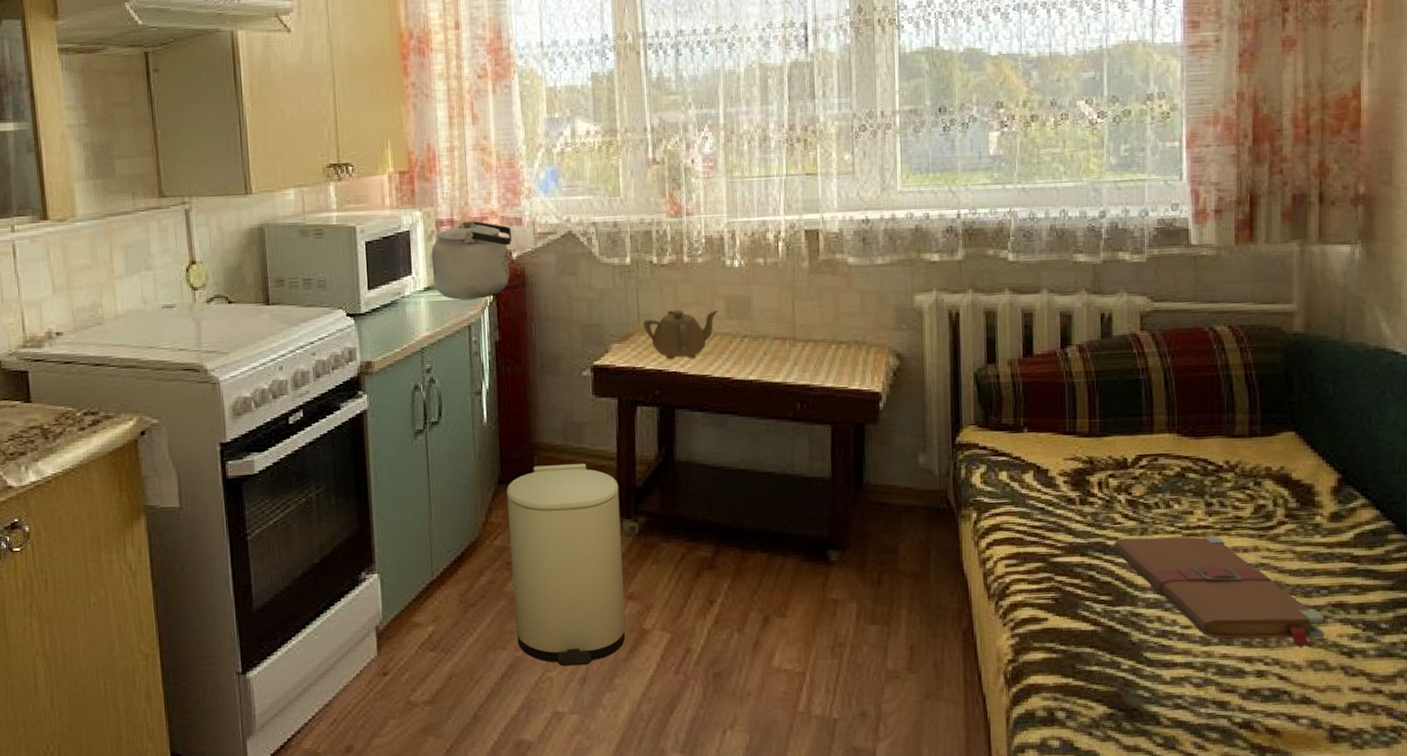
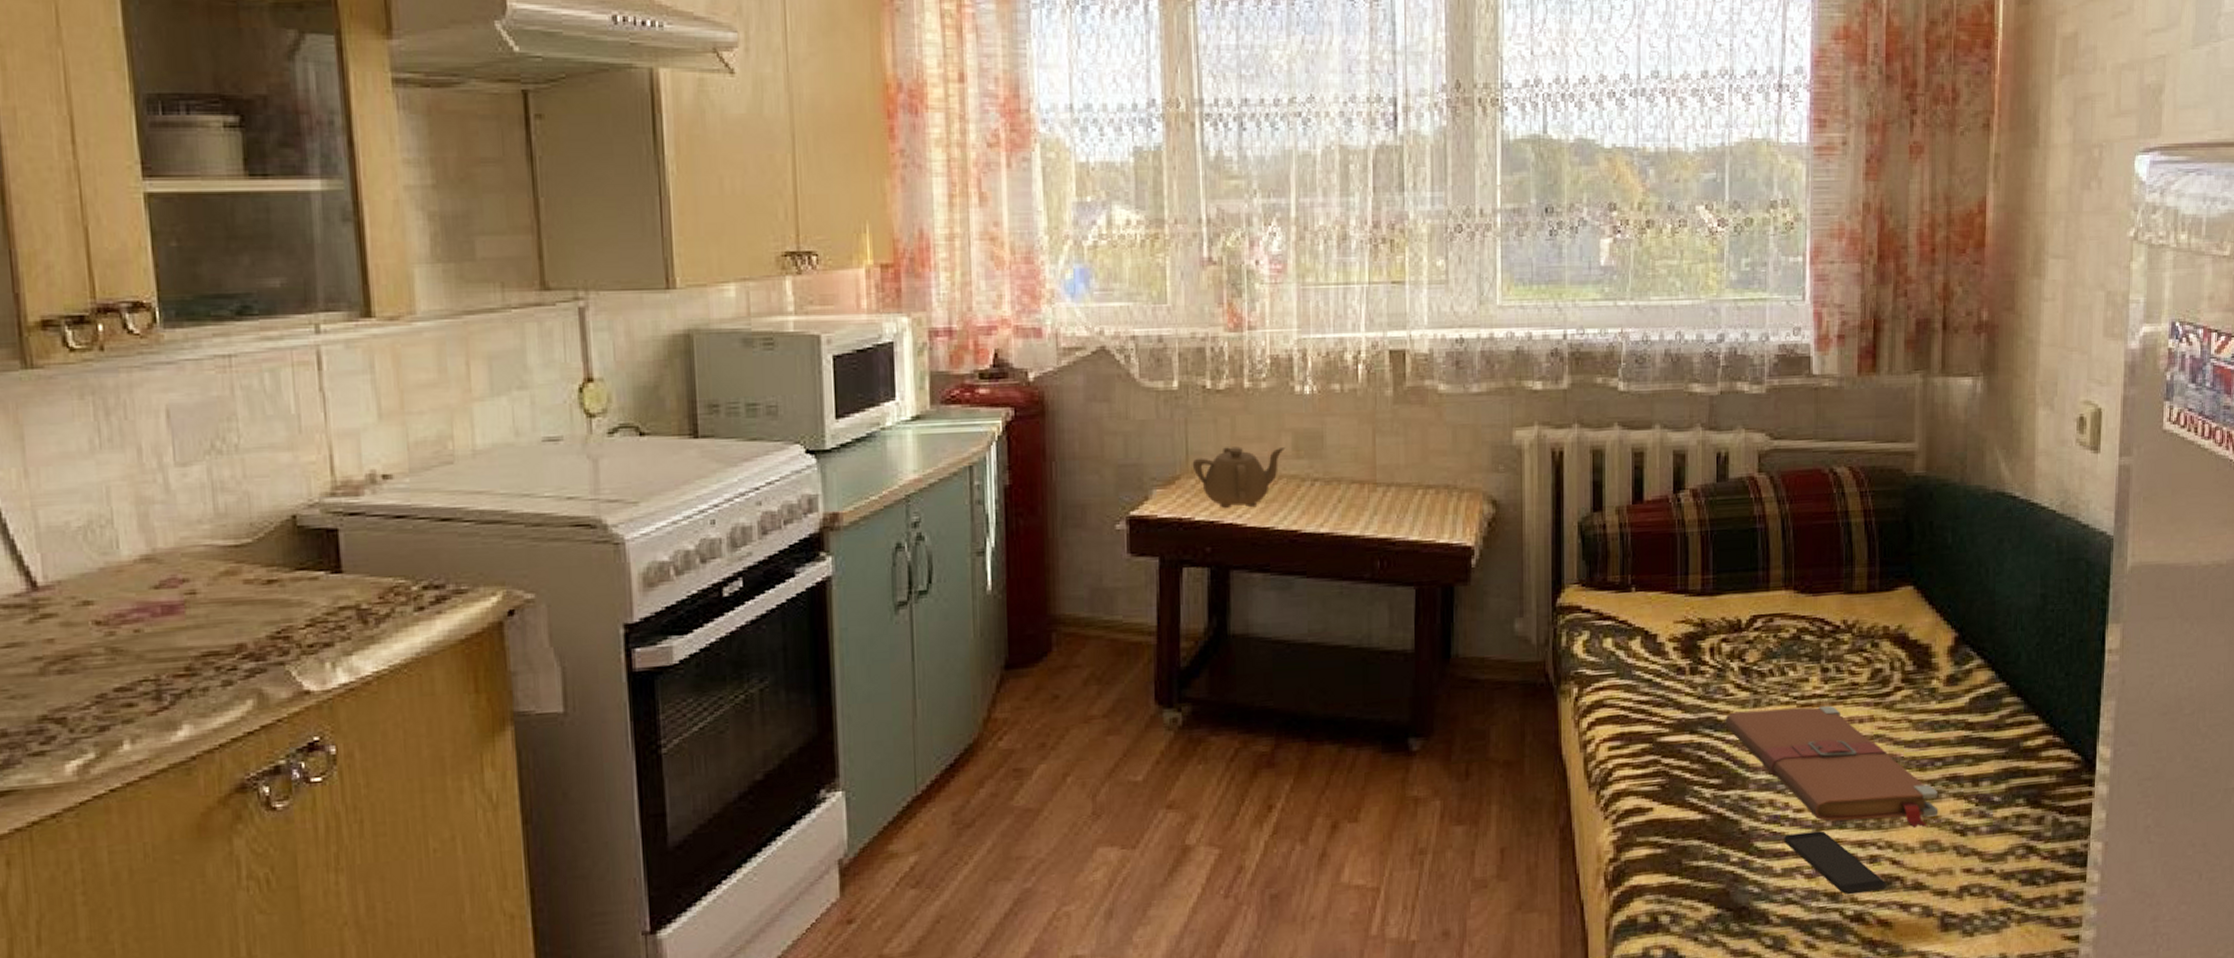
kettle: present [431,221,512,300] -> none [922,331,1029,432]
pedal bin: present [507,464,626,666] -> none [1016,640,1164,898]
mobile phone: none [1173,646,1274,704] -> present [1784,831,1887,895]

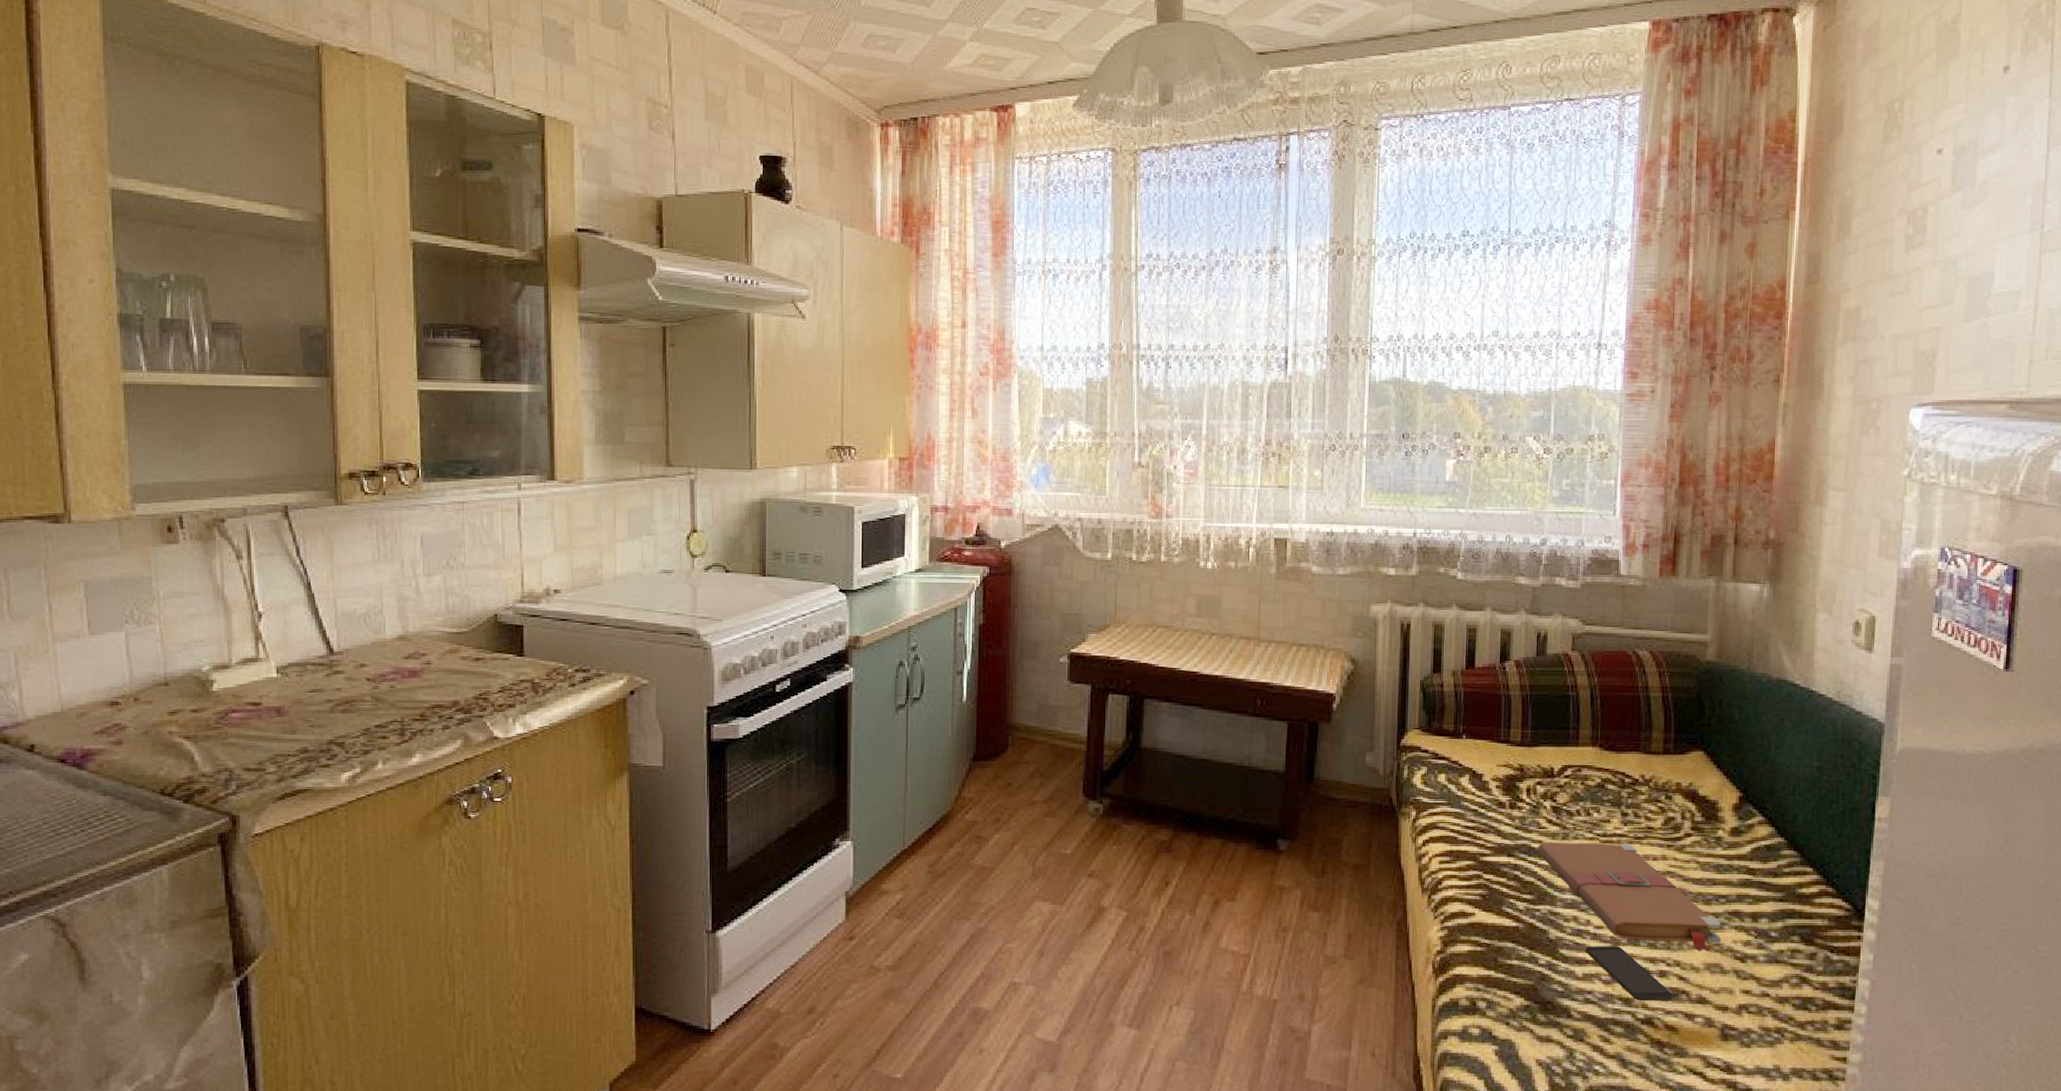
teapot: present [1192,446,1286,508] -> none [1119,605,1191,651]

